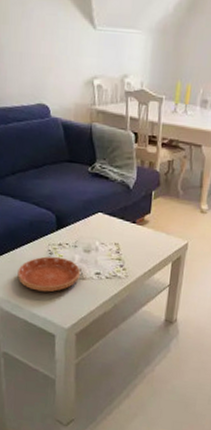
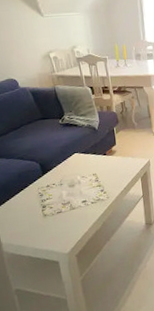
saucer: present [17,256,80,292] -> none [15,196,70,229]

